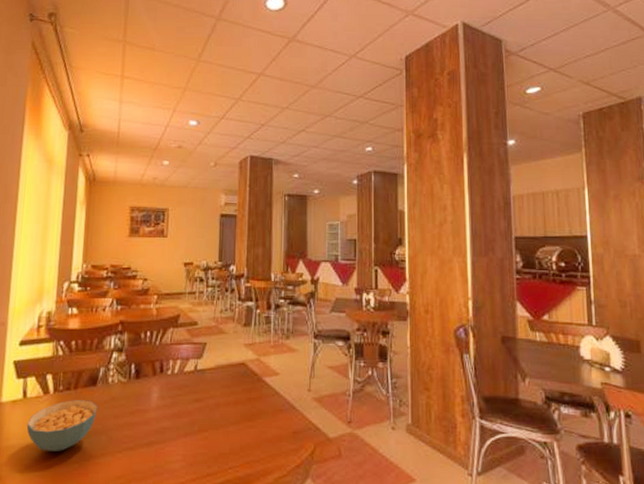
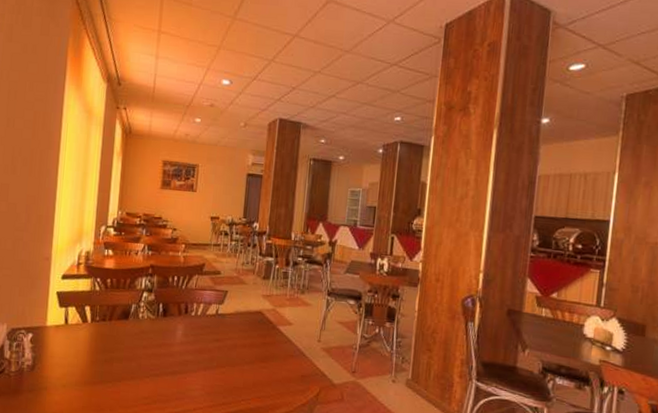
cereal bowl: present [26,400,97,451] -> none [68,329,129,372]

